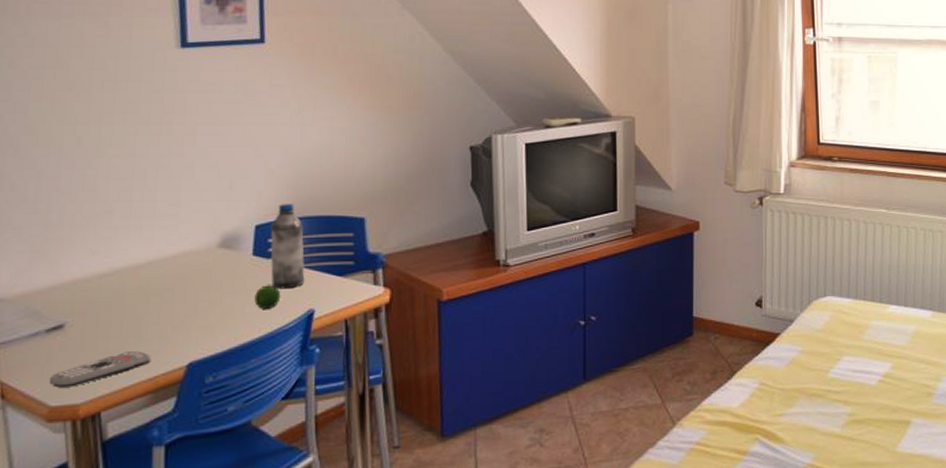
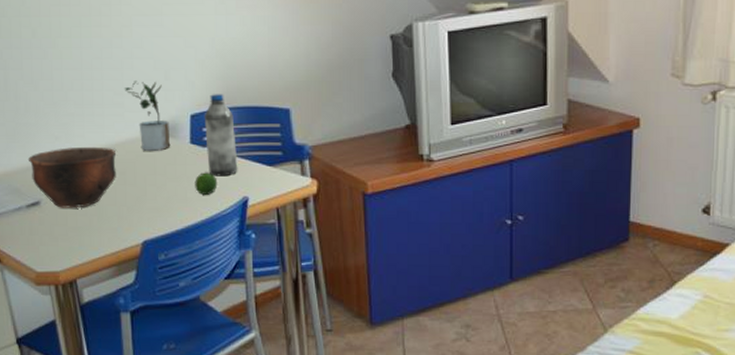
remote control: present [48,351,150,388] -> none [33,228,112,256]
bowl: none [54,261,164,331] -> present [27,146,116,208]
potted plant: none [182,191,230,266] -> present [125,81,171,152]

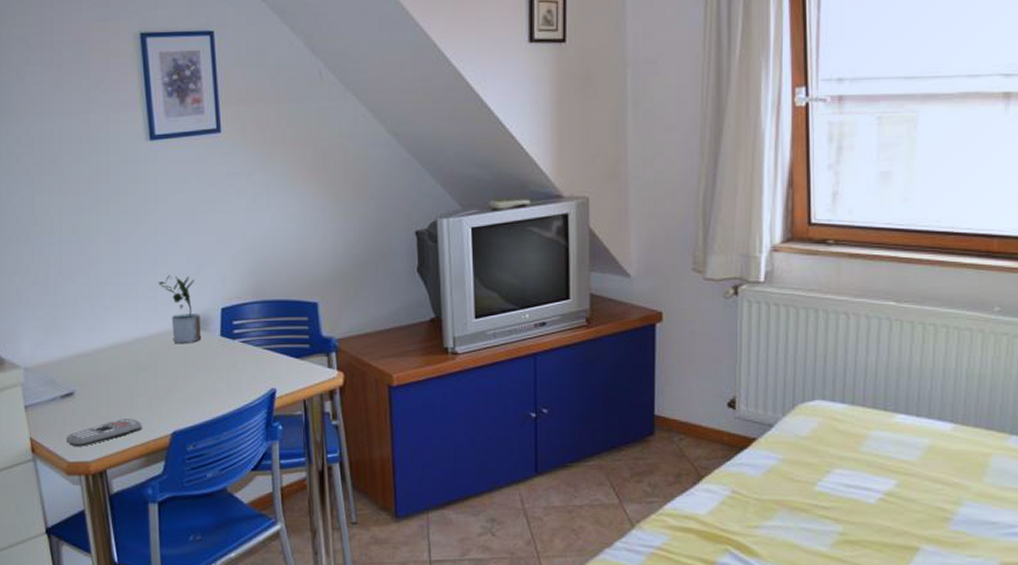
bowl: present [27,146,116,208] -> none [63,339,148,399]
remote control: none [33,228,112,256] -> present [66,419,142,447]
fruit: present [195,172,218,195] -> none [224,364,246,386]
water bottle: present [204,94,238,177] -> none [234,288,266,369]

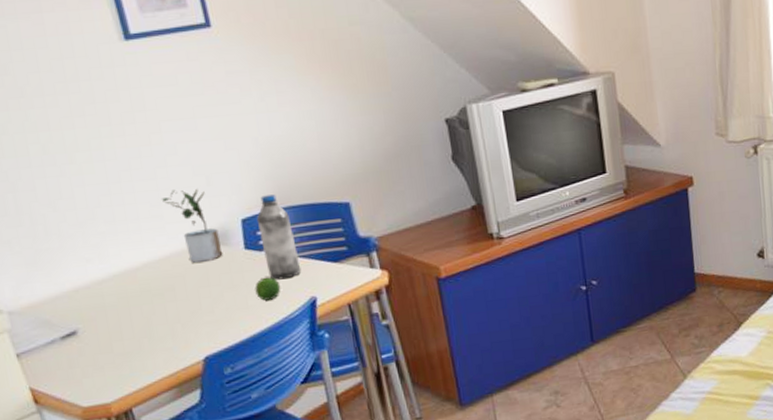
remote control: present [66,419,142,447] -> none [75,350,168,390]
fruit: none [224,364,246,386] -> present [255,277,281,301]
water bottle: none [234,288,266,369] -> present [256,194,302,280]

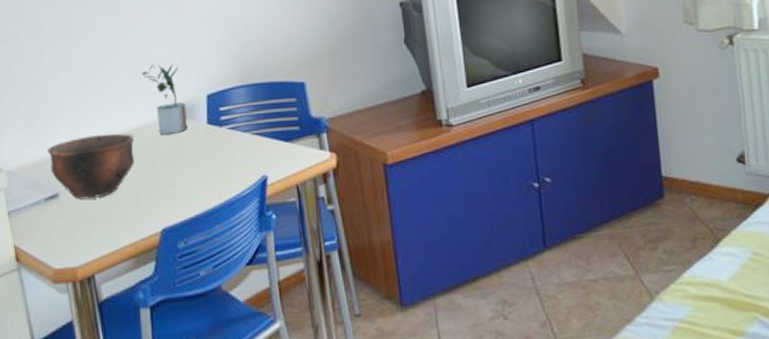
bowl: none [55,264,164,335] -> present [47,133,134,199]
fruit: present [255,277,281,301] -> none [213,153,236,176]
water bottle: present [256,194,302,280] -> none [220,72,256,156]

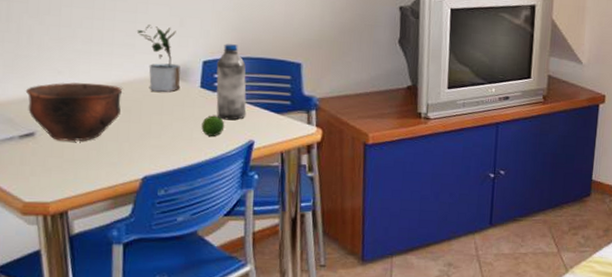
fruit: none [213,153,236,176] -> present [201,115,225,137]
water bottle: none [220,72,256,156] -> present [216,44,247,121]

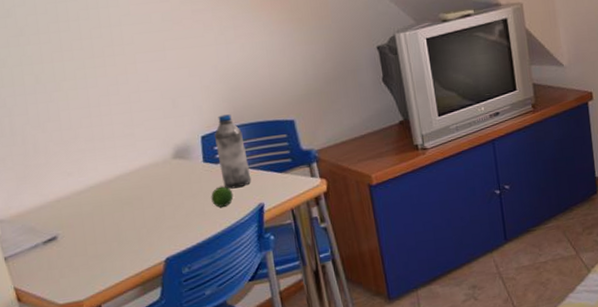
bowl: present [25,82,122,142] -> none [40,176,133,240]
potted plant: present [137,24,181,93] -> none [134,111,185,175]

